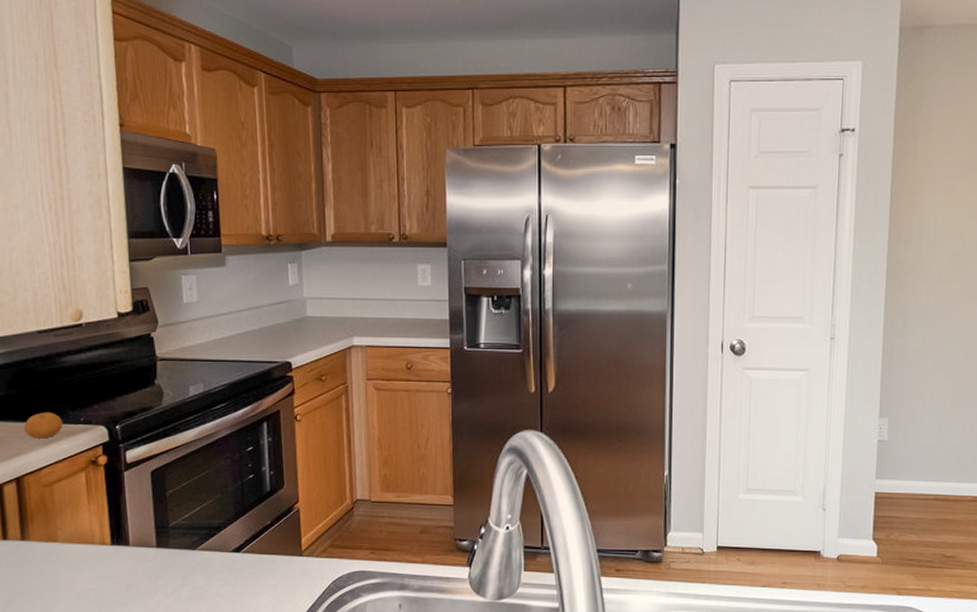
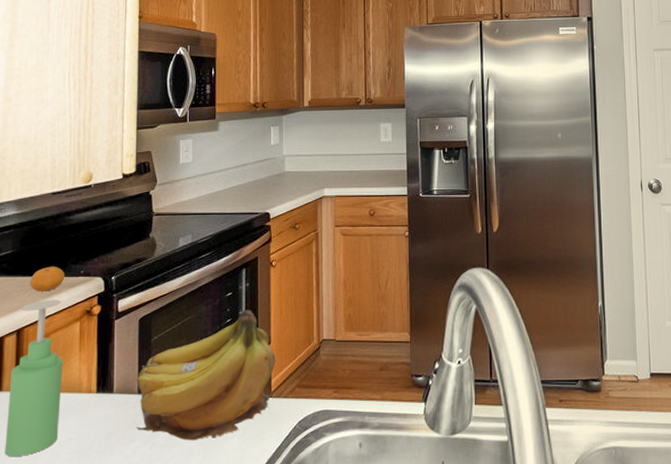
soap dispenser: none [14,447,75,604] -> present [4,299,63,456]
fruit: none [153,466,306,596] -> present [136,310,276,441]

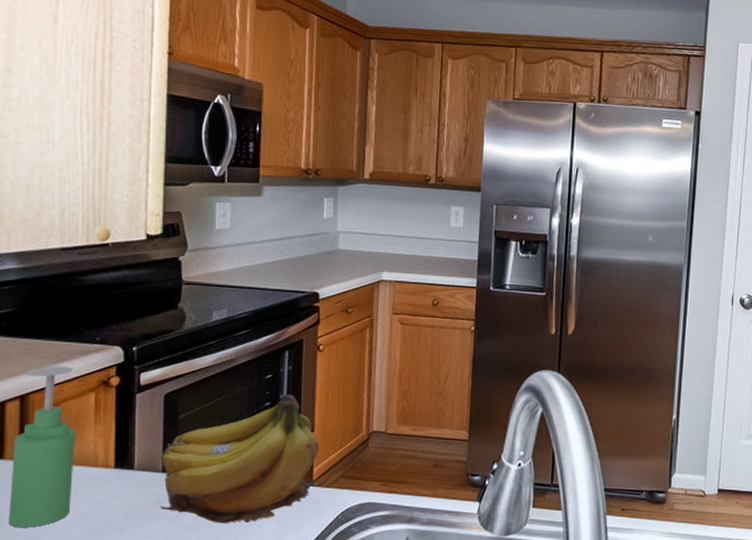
fruit: present [30,266,65,292] -> none [35,329,78,357]

